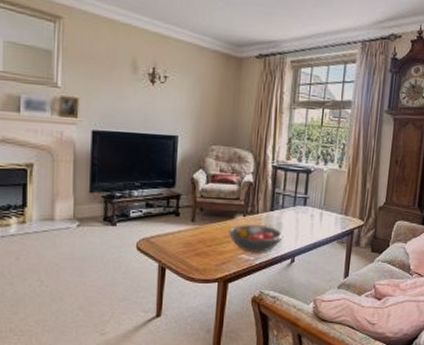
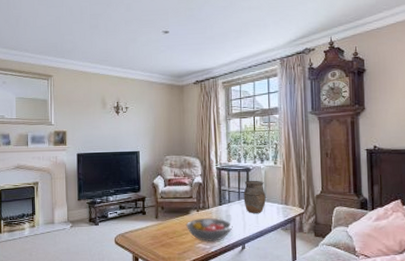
vase: none [299,183,325,223] -> present [243,180,266,213]

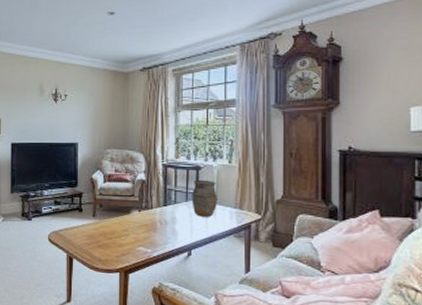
fruit bowl: present [186,217,233,241] -> none [126,218,178,245]

